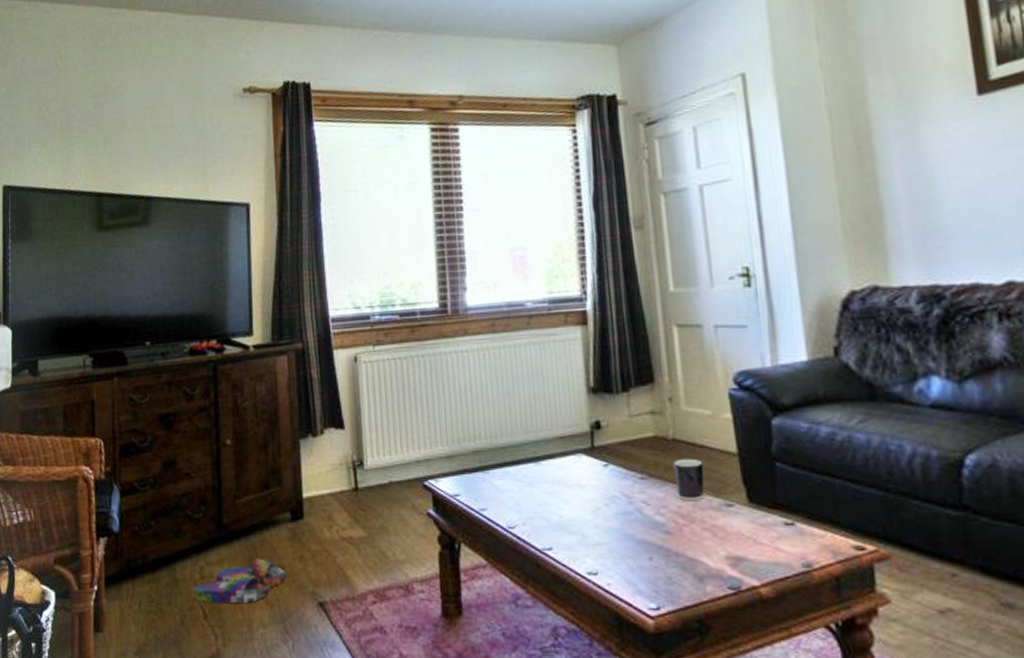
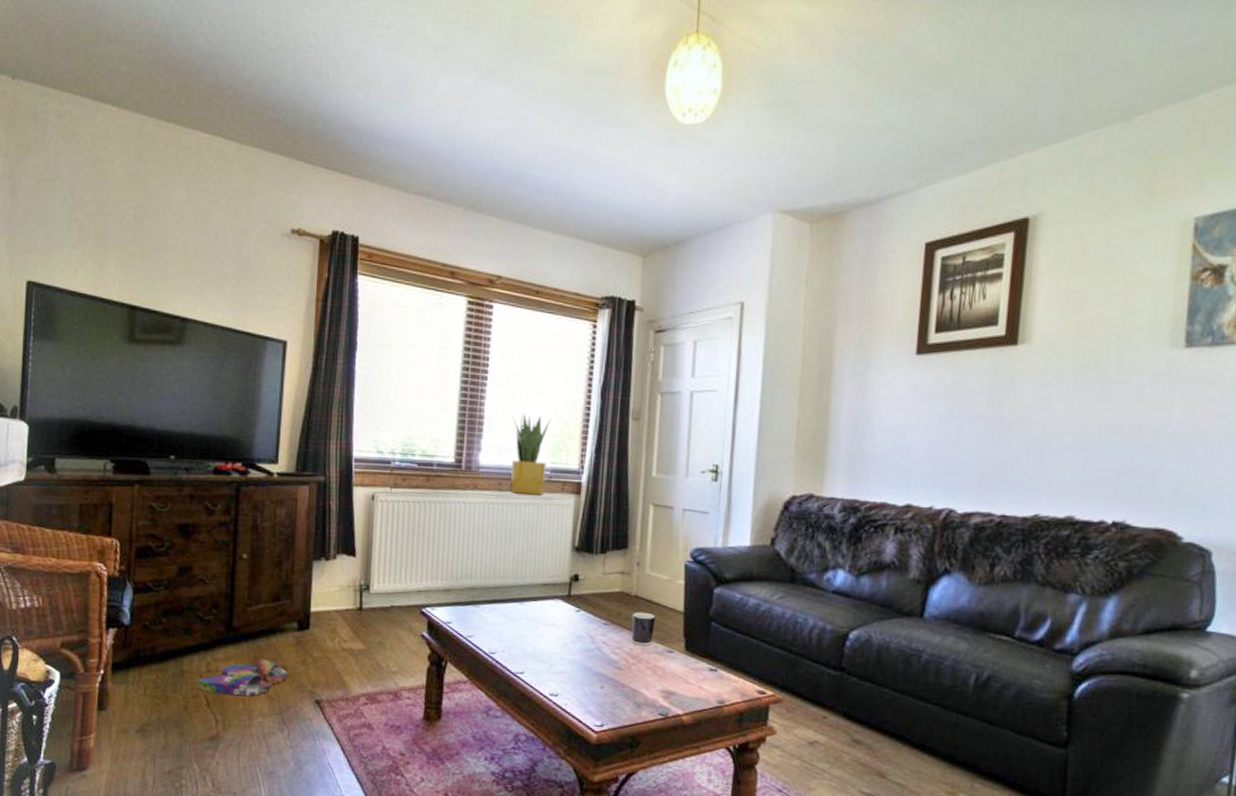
planter: none [496,241,545,334] -> present [511,414,552,495]

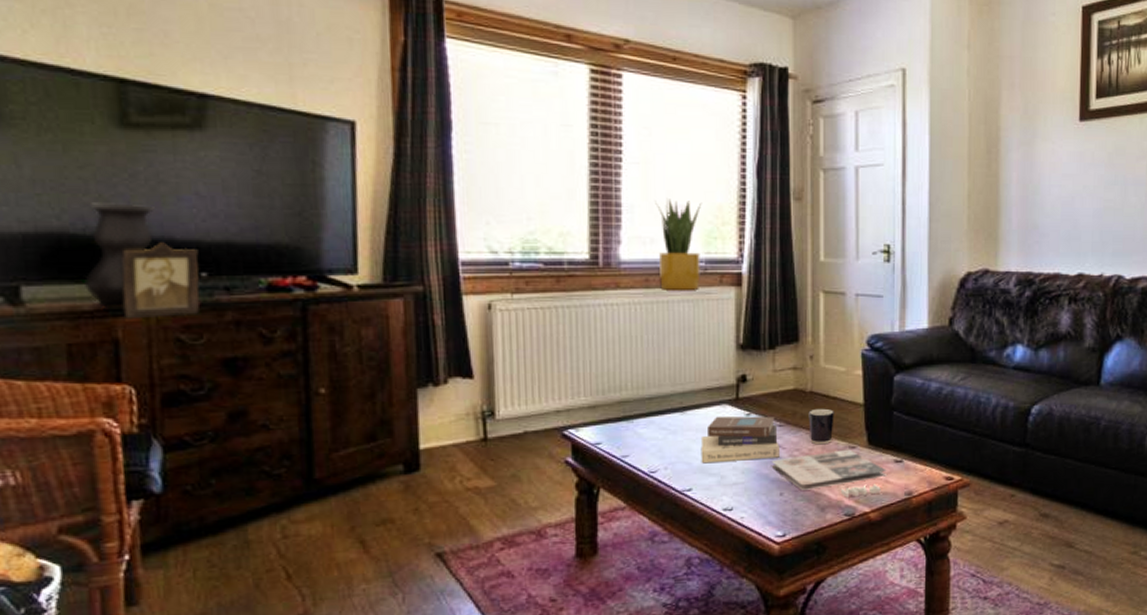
vase: none [94,398,145,479] -> present [83,203,155,308]
photo frame: none [116,431,170,489] -> present [120,242,201,319]
slippers: present [198,659,289,697] -> none [271,513,398,563]
books: none [534,609,604,653] -> present [700,416,780,464]
magazine: none [594,652,702,699] -> present [771,449,888,498]

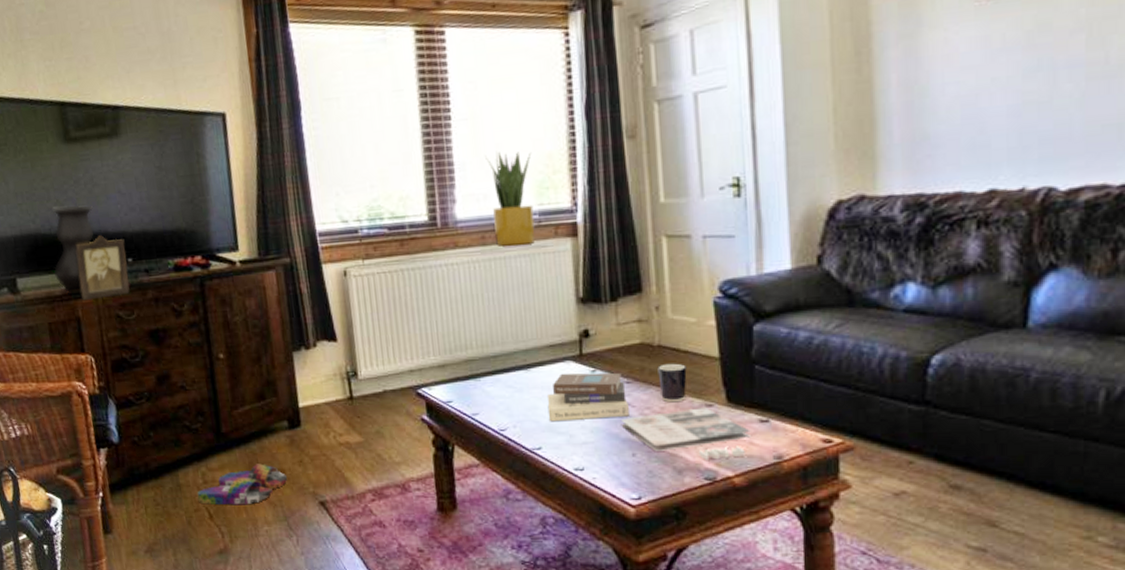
slippers: none [271,513,398,563] -> present [197,464,288,505]

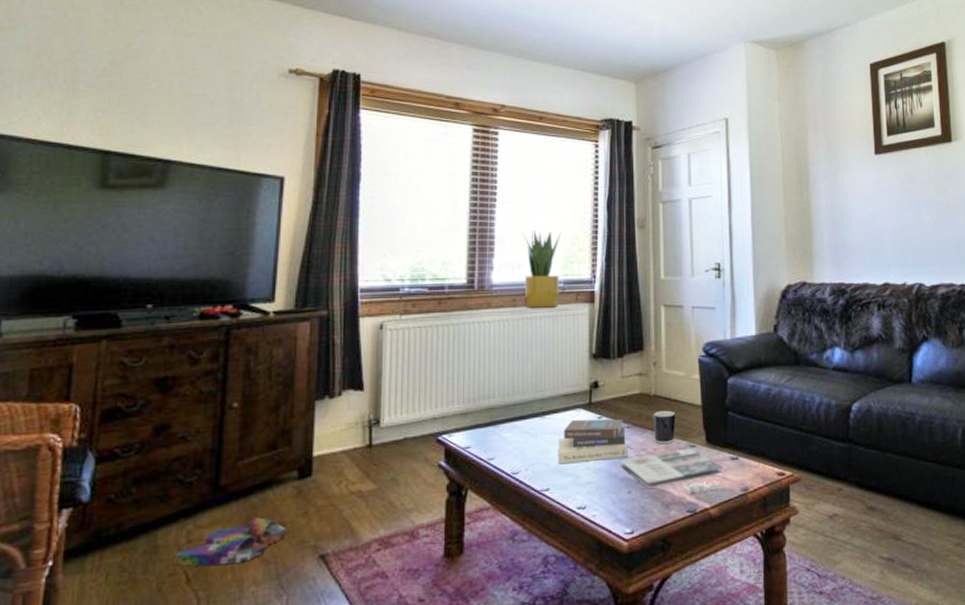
vase: present [51,204,94,292] -> none [51,249,118,337]
photo frame: present [75,235,130,301] -> none [78,280,148,346]

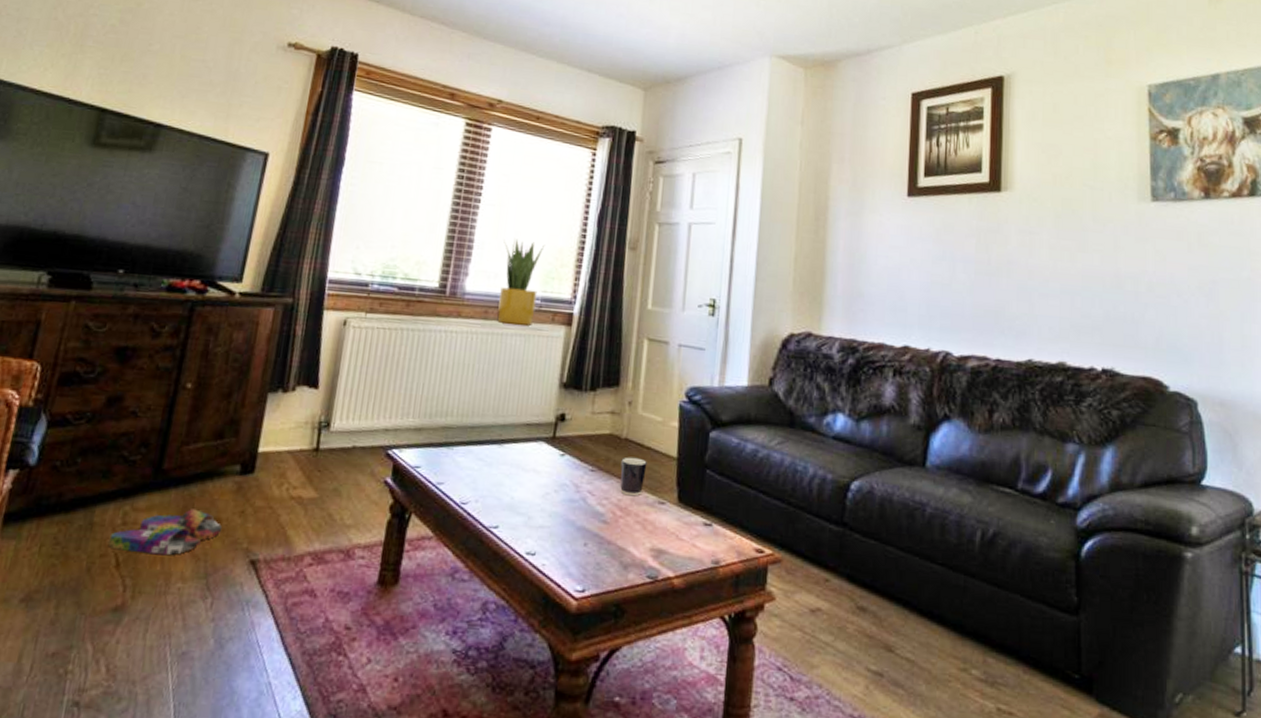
books: present [557,419,628,465] -> none [512,453,590,505]
magazine: present [620,448,725,495] -> none [578,504,696,559]

